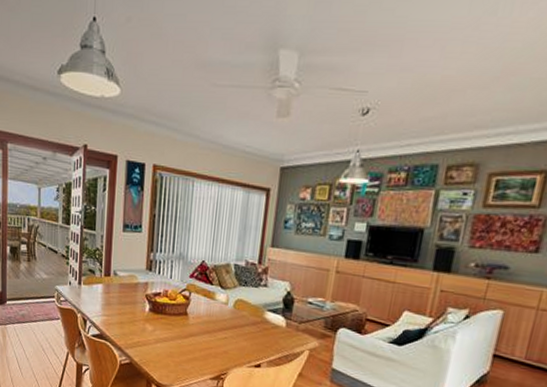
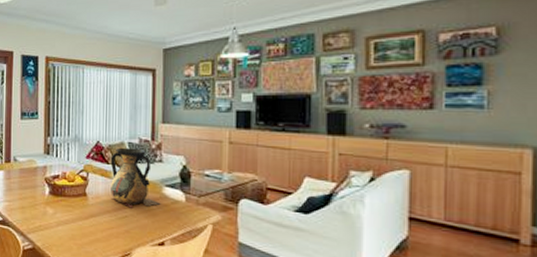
vase: none [212,269,261,330] -> present [110,147,161,208]

